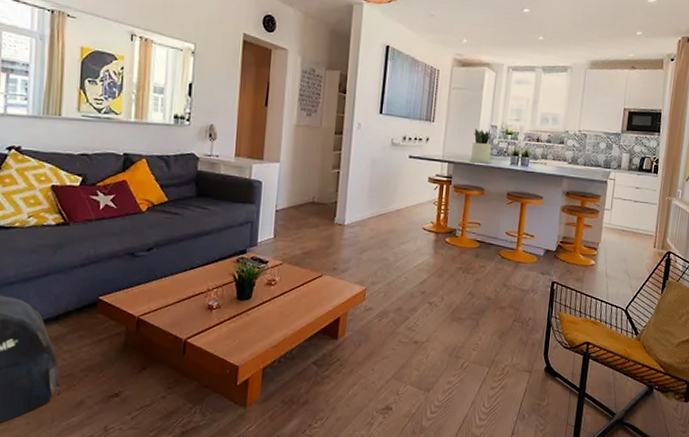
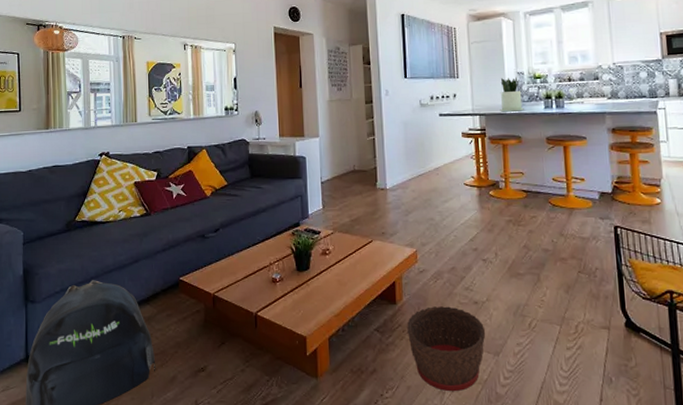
basket: none [344,343,421,423] -> present [406,306,486,391]

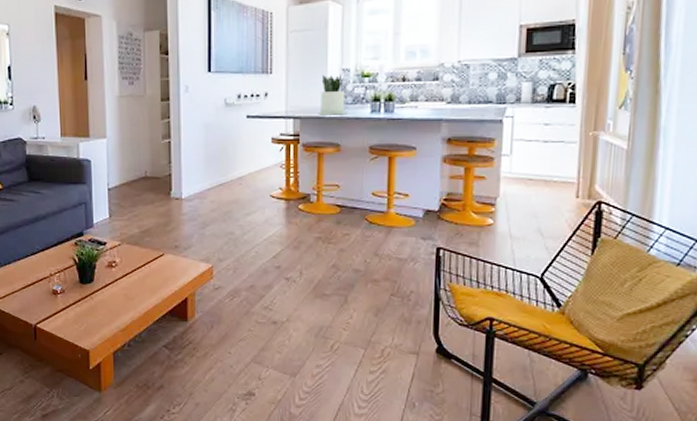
basket: present [406,306,486,391] -> none [197,325,283,409]

